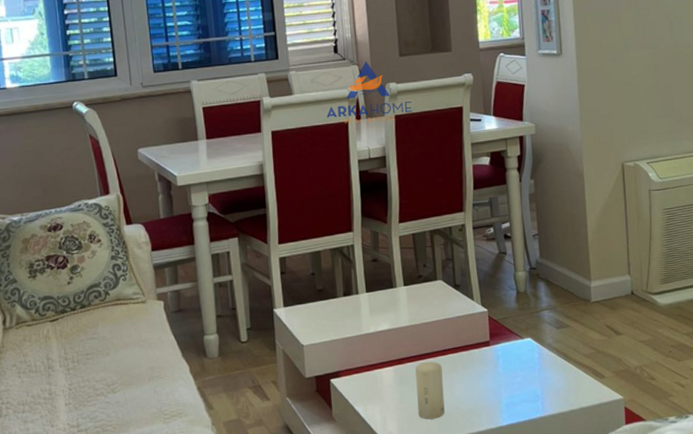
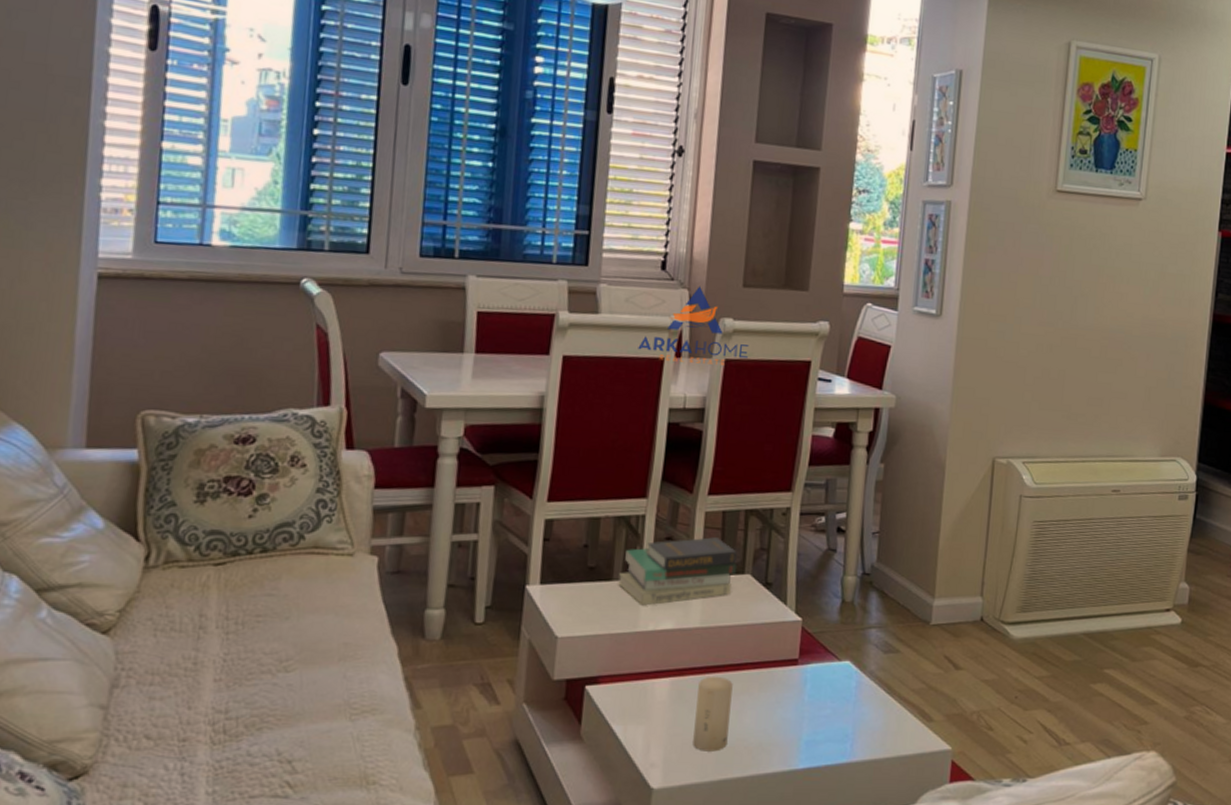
books: none [340,255,431,314] -> present [618,537,737,606]

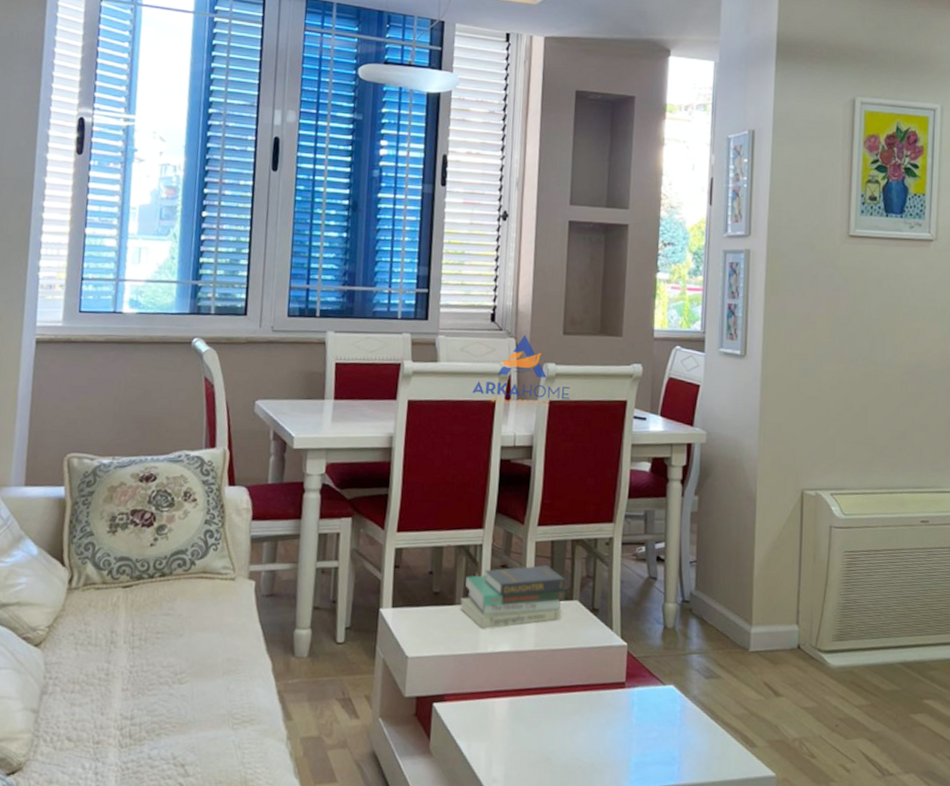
candle: present [693,676,733,752] -> none [530,697,566,770]

